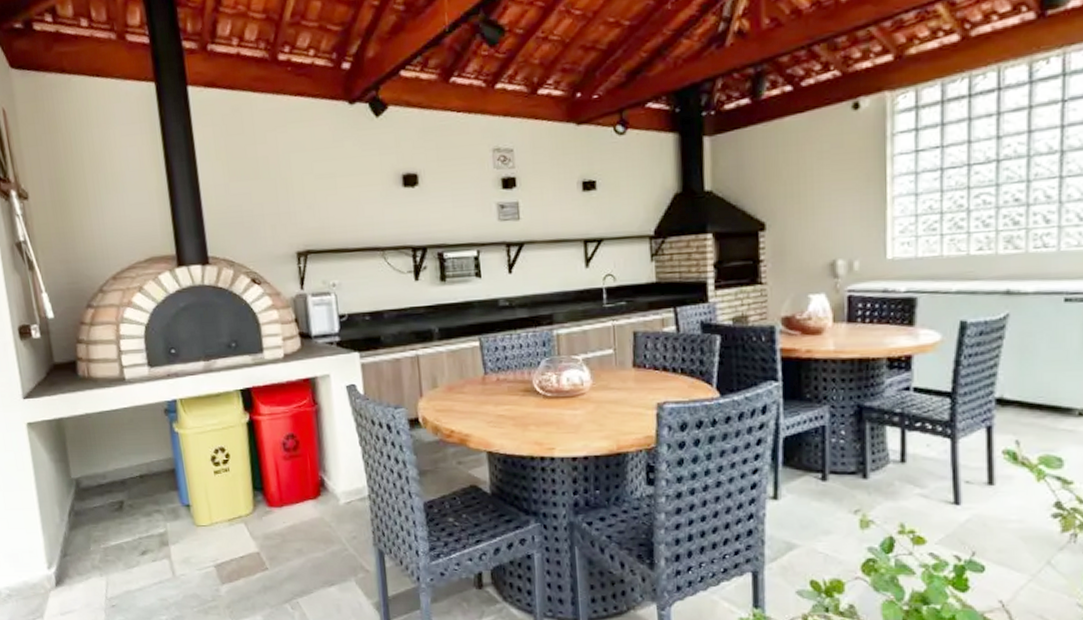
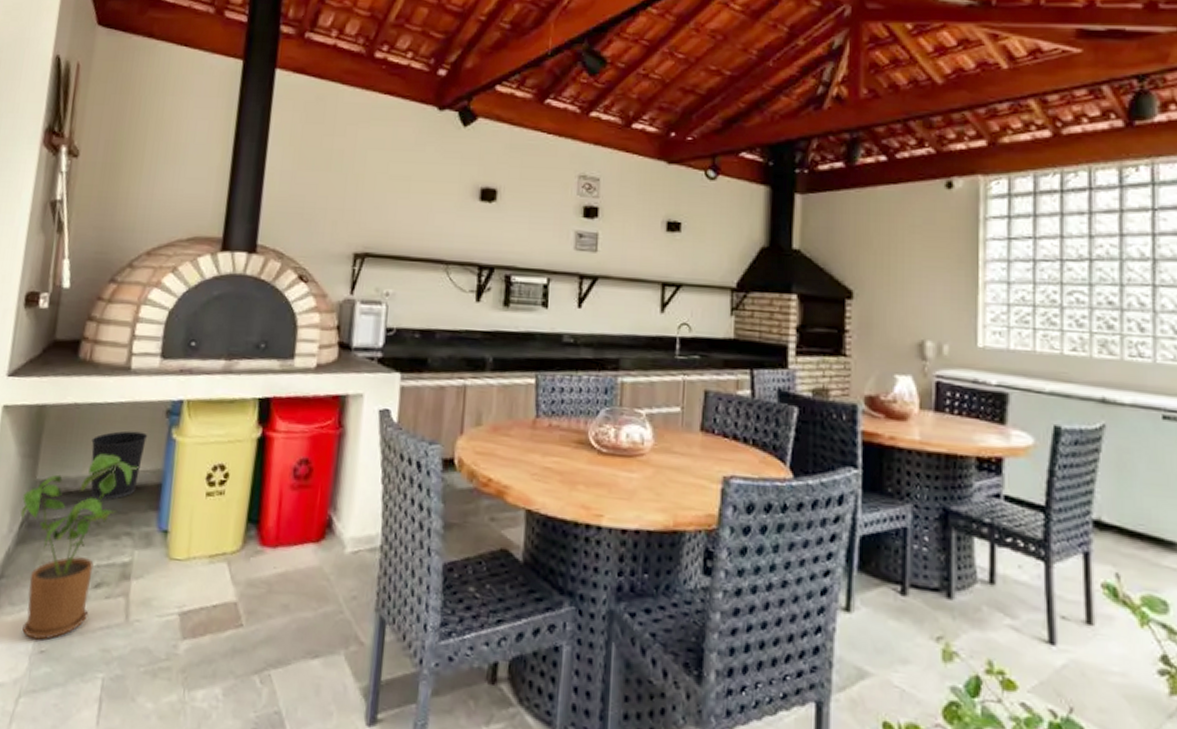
house plant: none [64,451,153,598] -> present [20,453,139,640]
wastebasket: none [108,430,155,487] -> present [90,430,148,500]

